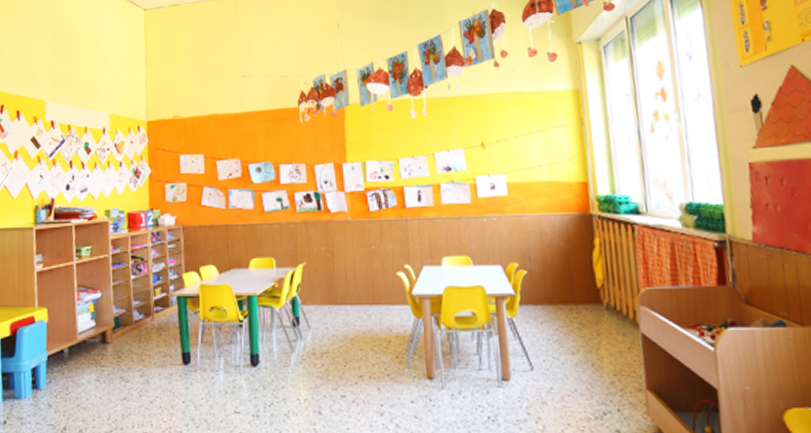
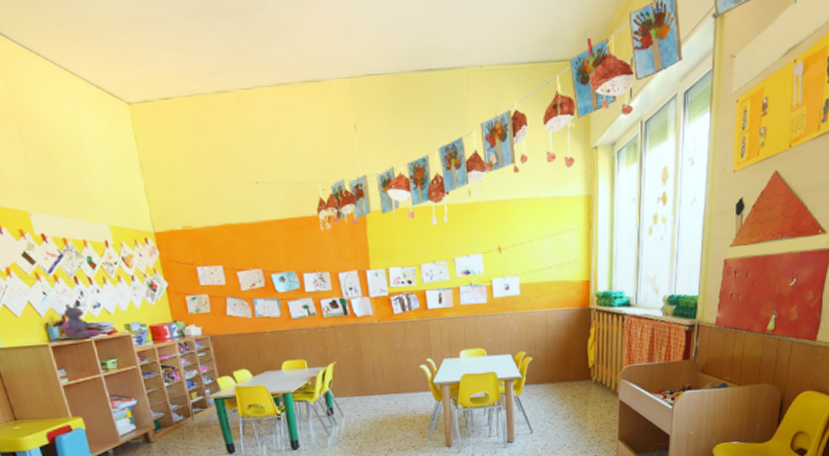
toy: none [47,187,81,223] -> present [60,303,99,340]

